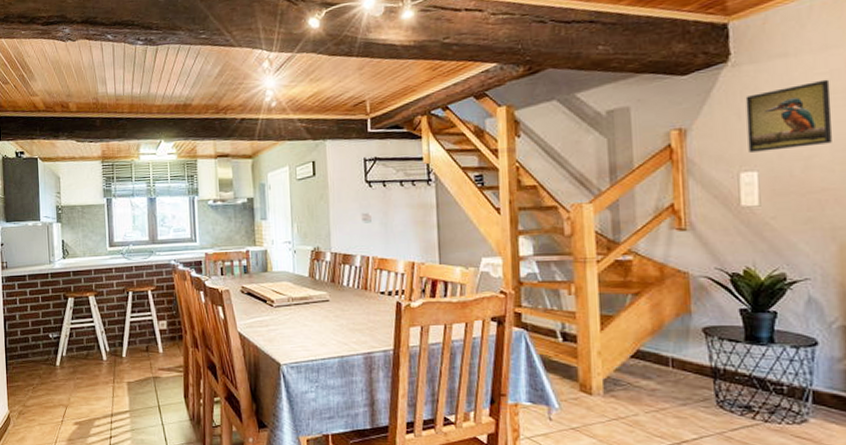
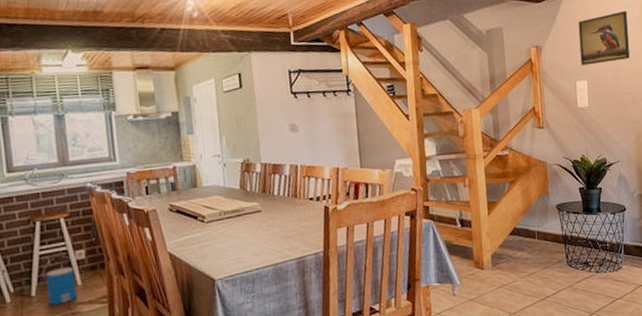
bucket: none [132,325,159,368] -> present [42,256,77,305]

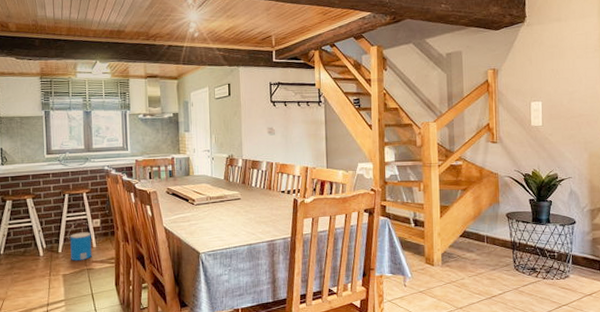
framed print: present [578,10,630,65] -> none [535,38,586,88]

